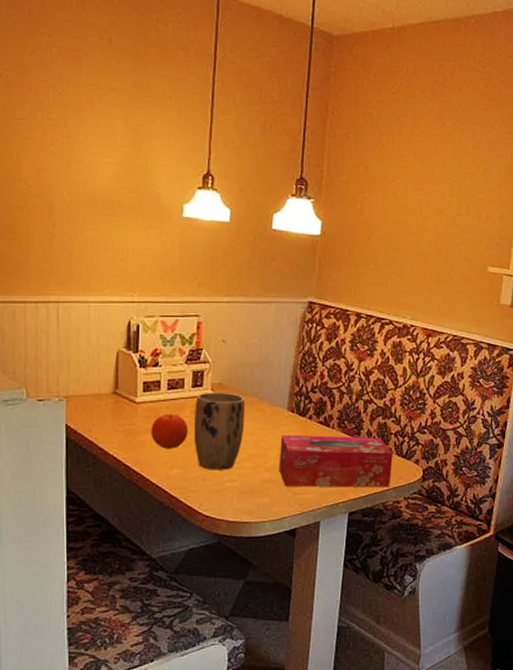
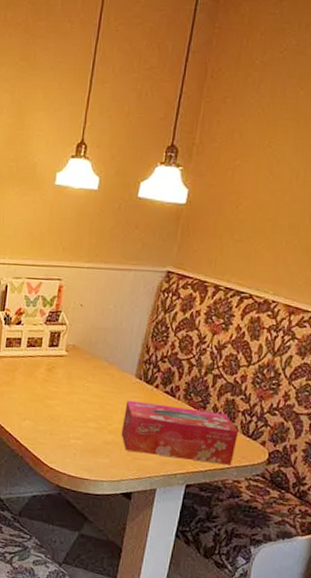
fruit: present [151,414,188,449] -> none [9,369,42,402]
plant pot: present [193,392,245,470] -> none [46,352,96,428]

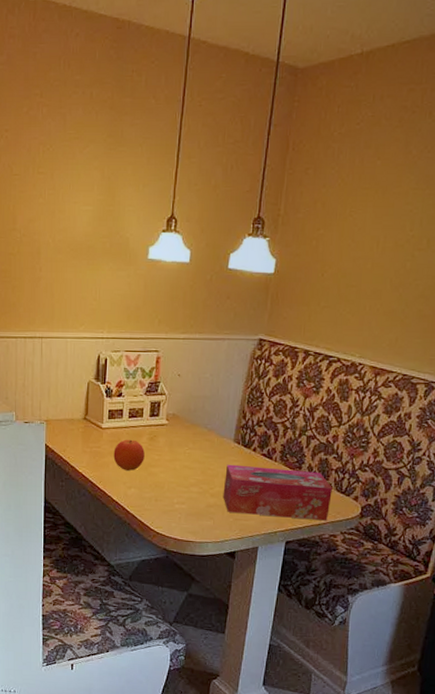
fruit: none [9,369,42,402] -> present [113,439,145,471]

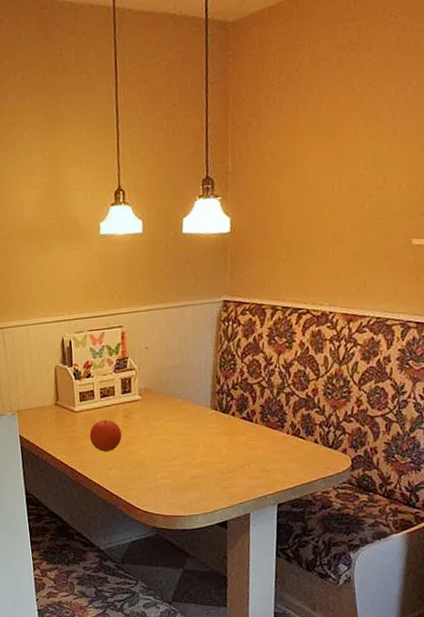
tissue box: present [223,464,332,521] -> none [206,428,319,482]

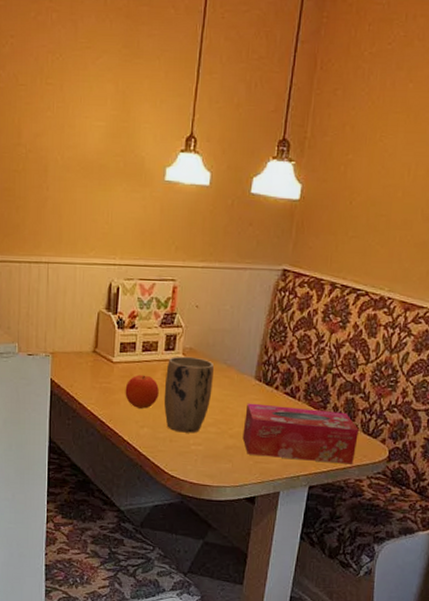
plant pot: none [125,396,172,469] -> present [164,356,214,433]
tissue box: none [206,428,319,482] -> present [242,403,359,465]

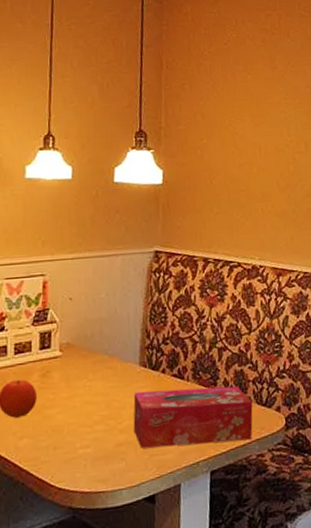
plant pot: present [164,356,214,433] -> none [42,352,96,437]

